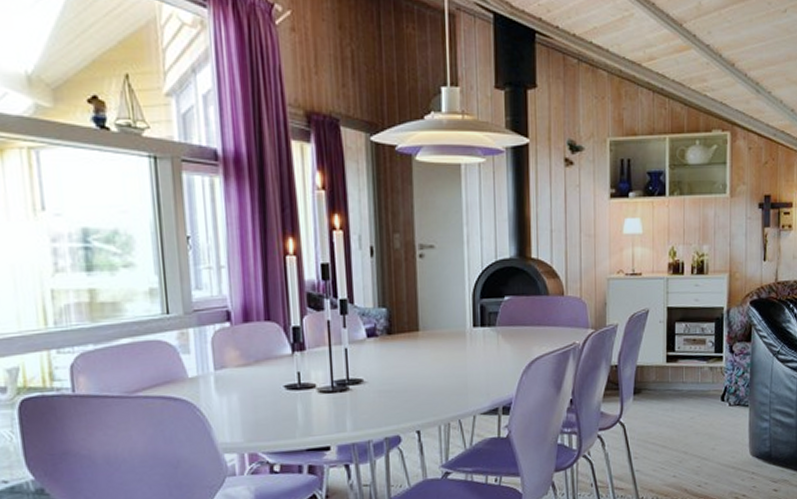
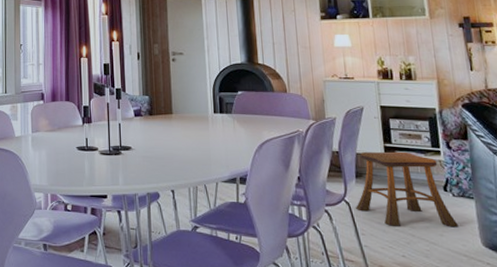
stool: none [630,360,731,446] -> present [355,151,459,226]

